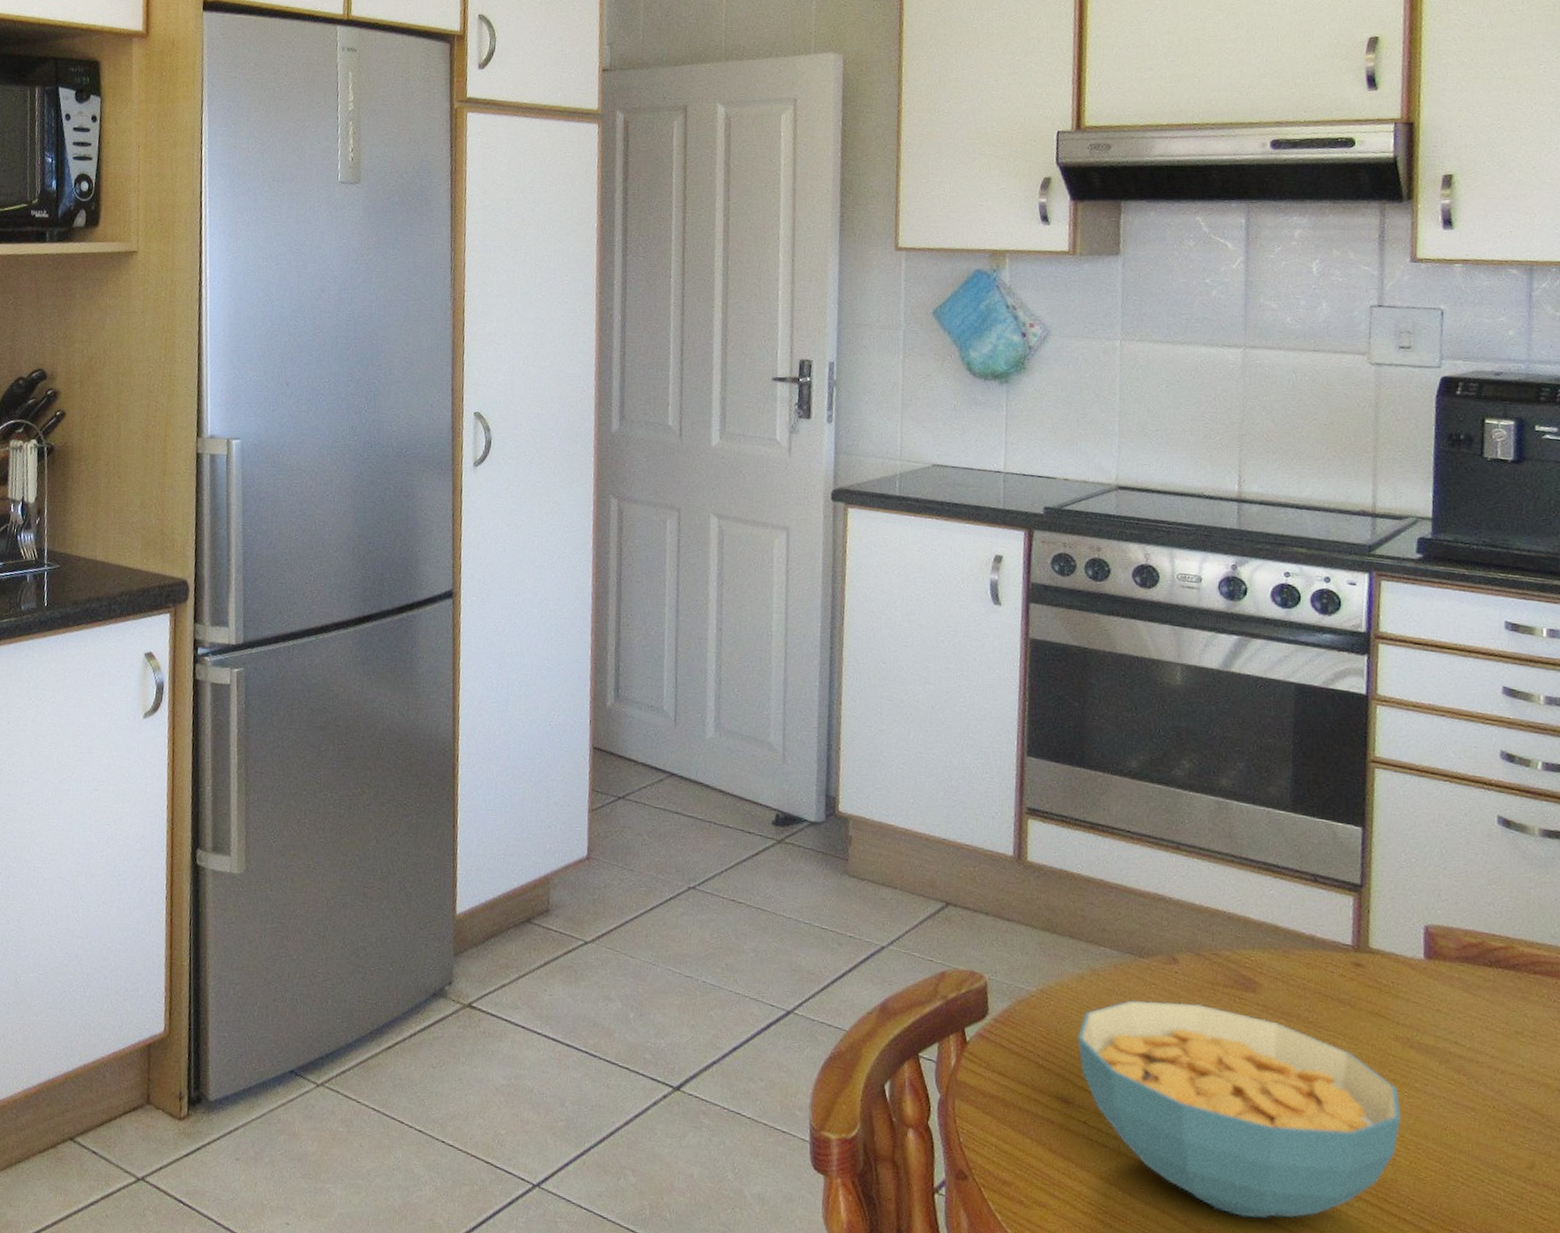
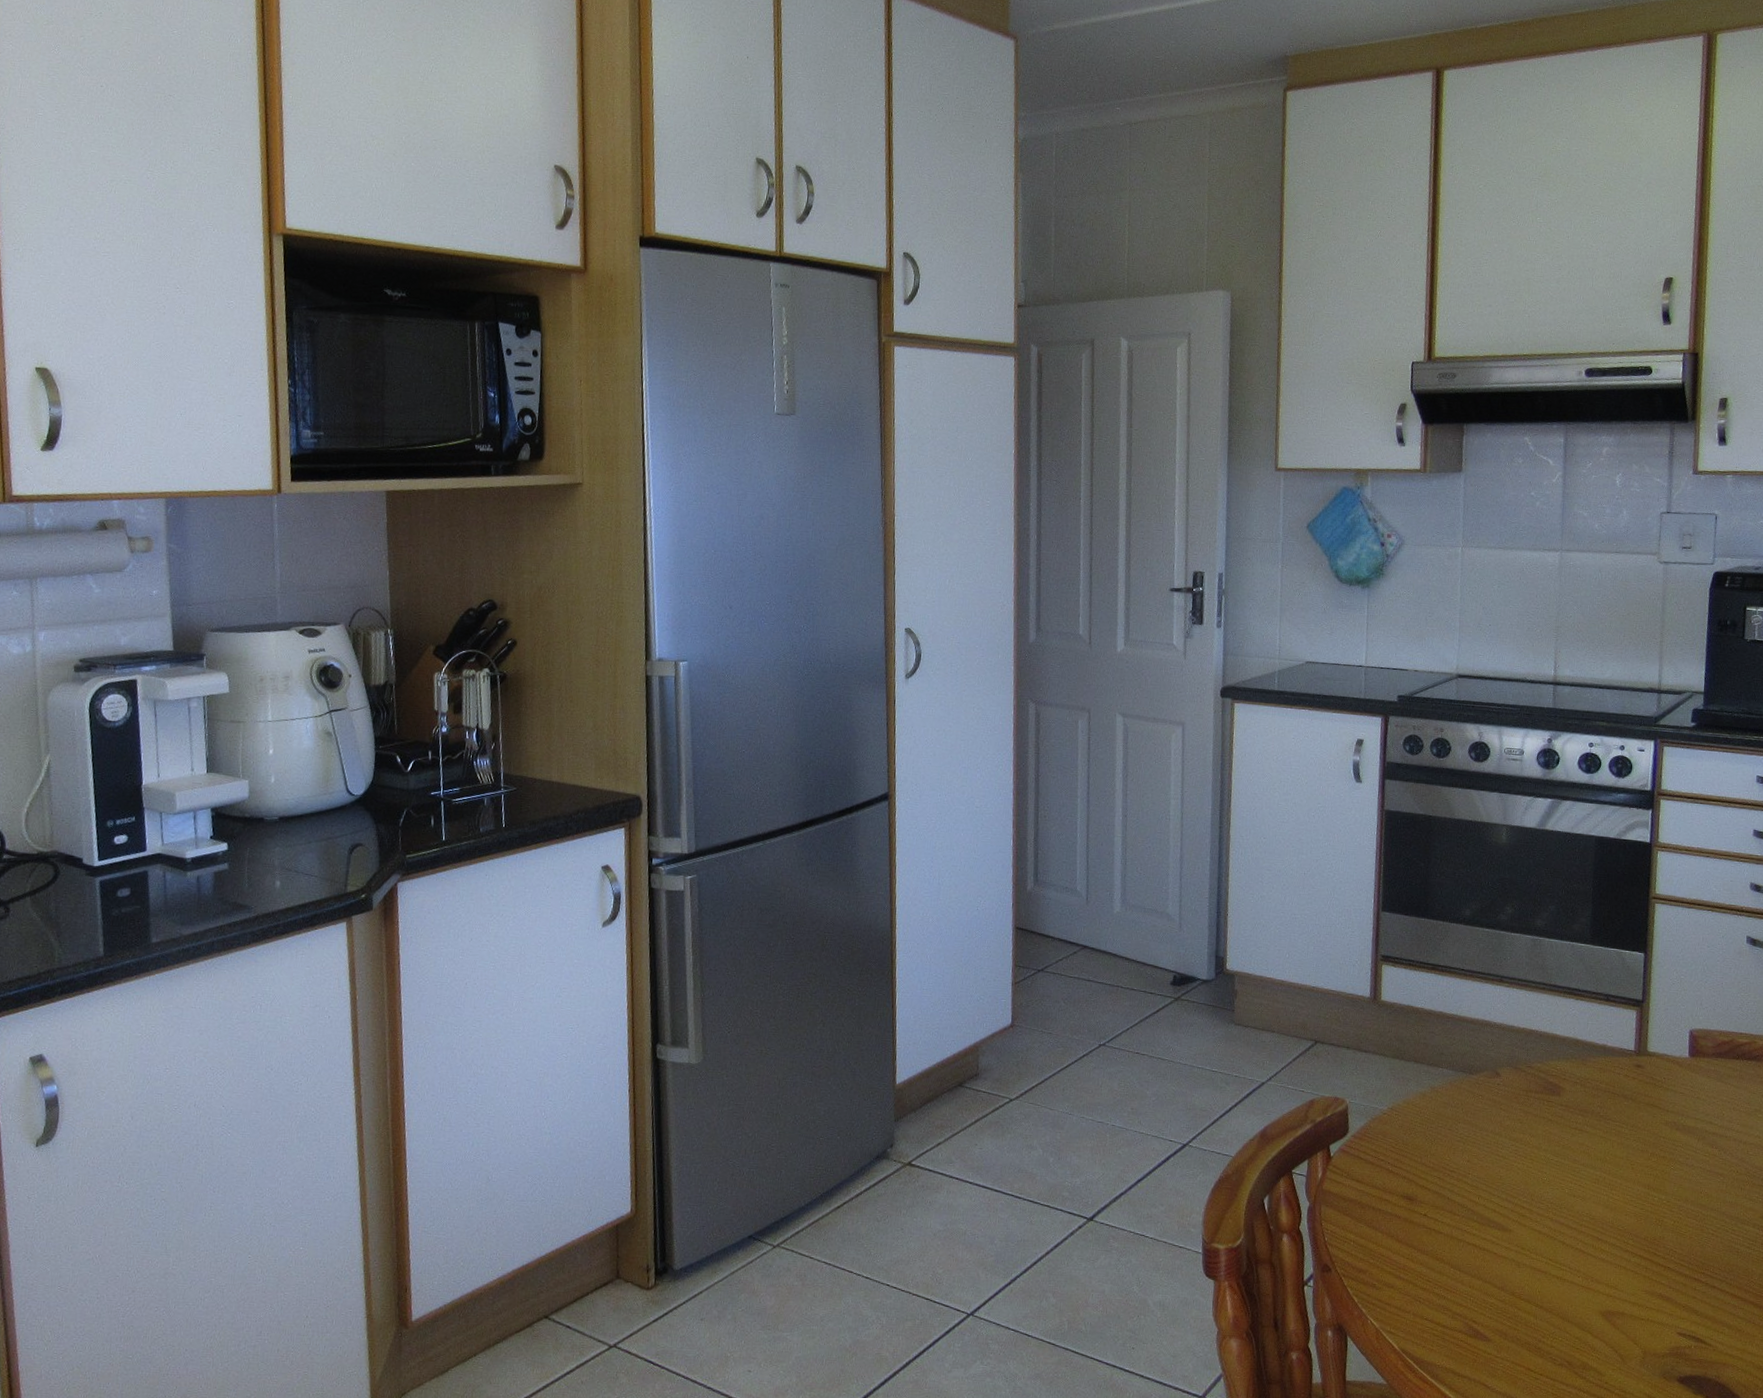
cereal bowl: present [1077,1000,1401,1218] -> none [1420,1108,1668,1279]

